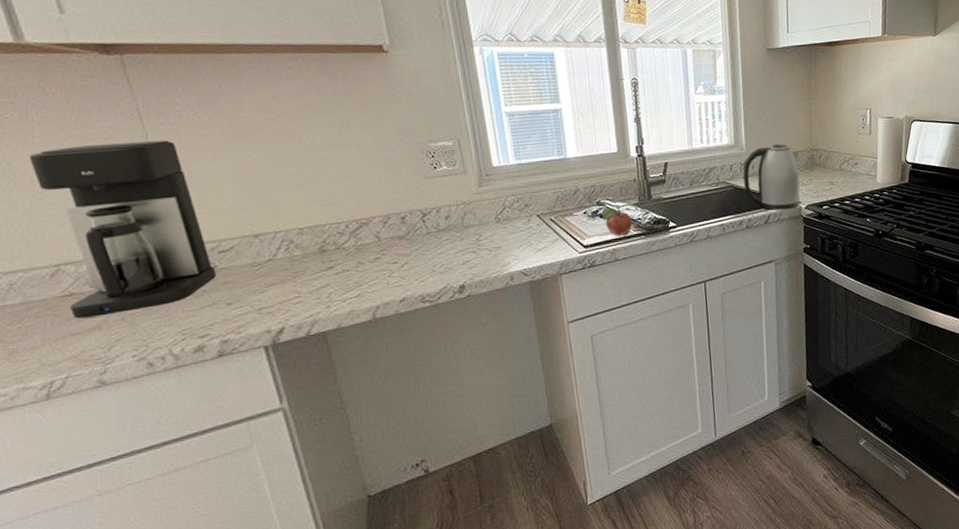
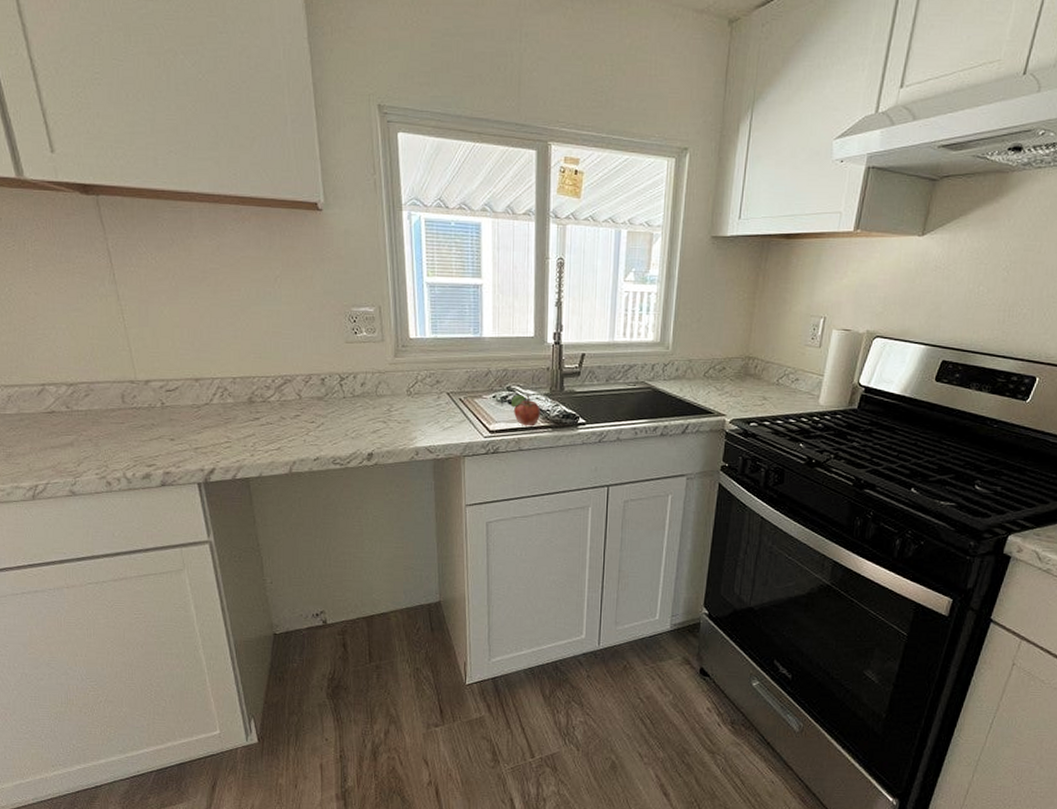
coffee maker: present [29,140,216,319] -> none [25,279,163,435]
kettle: present [742,144,800,211] -> none [665,347,733,422]

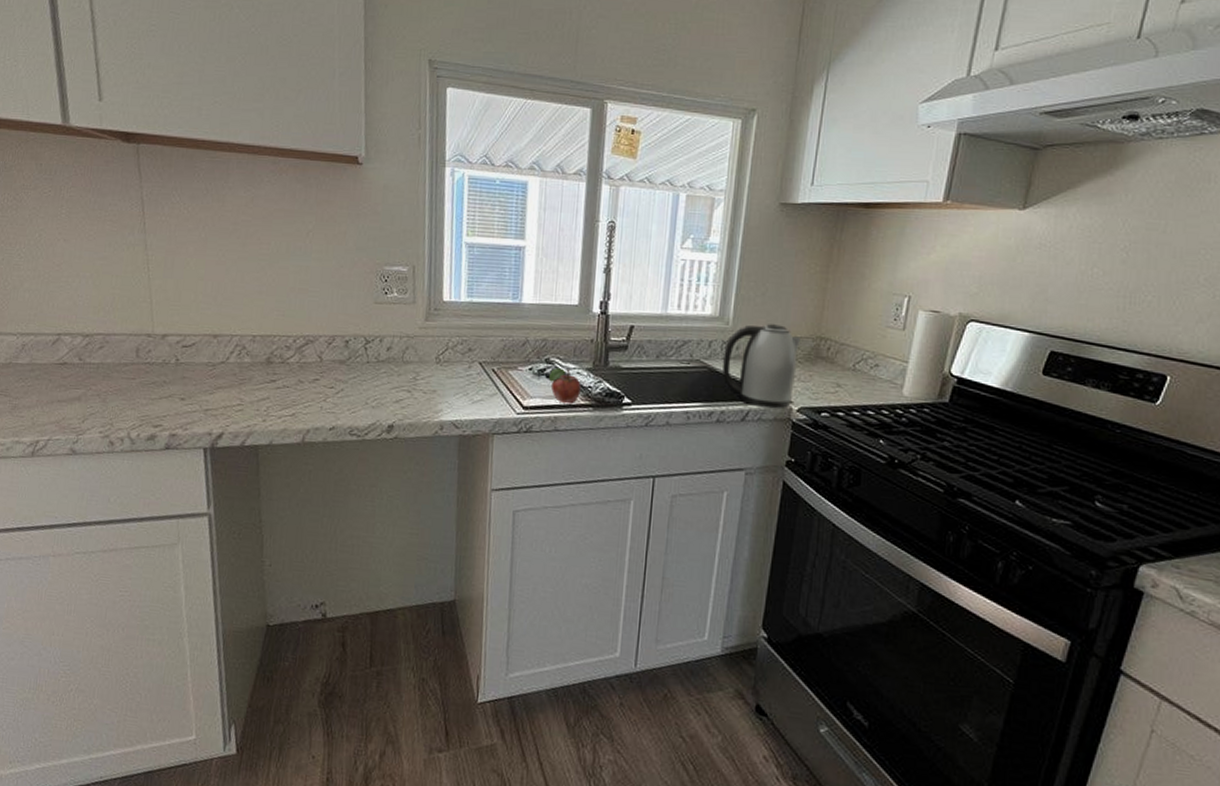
kettle: none [665,347,733,422] -> present [722,324,802,410]

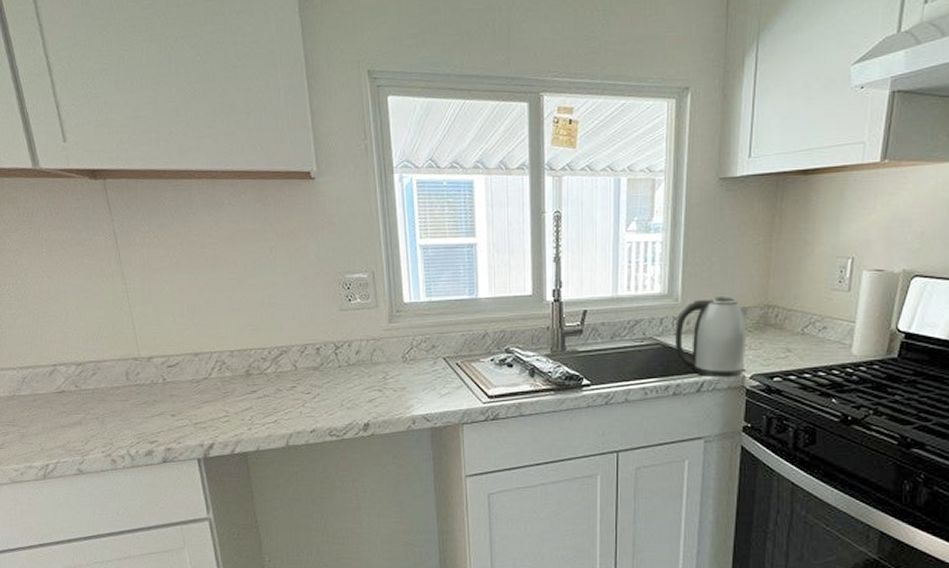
fruit: present [548,368,581,404] -> none [509,357,541,390]

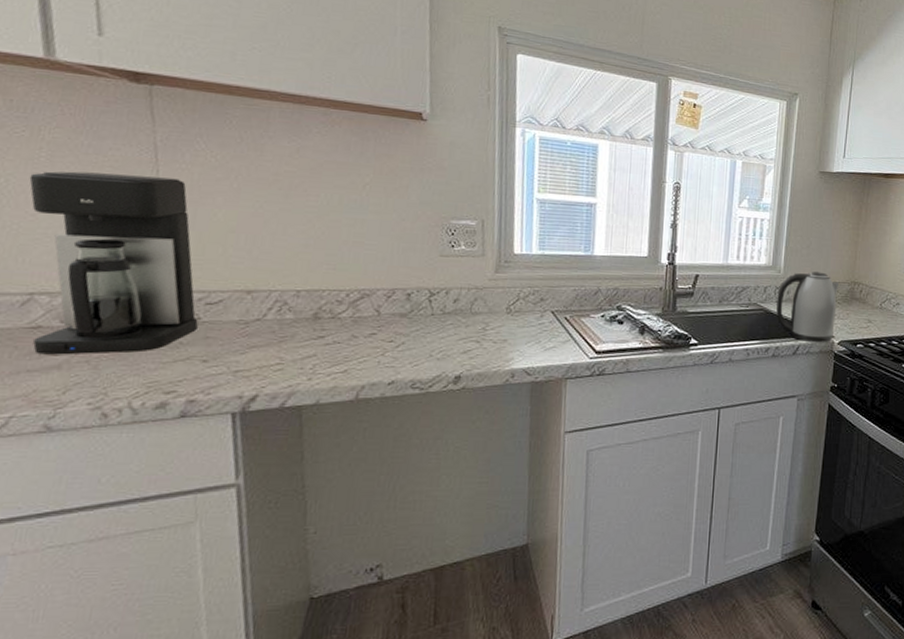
coffee maker: none [39,260,164,413] -> present [29,171,199,355]

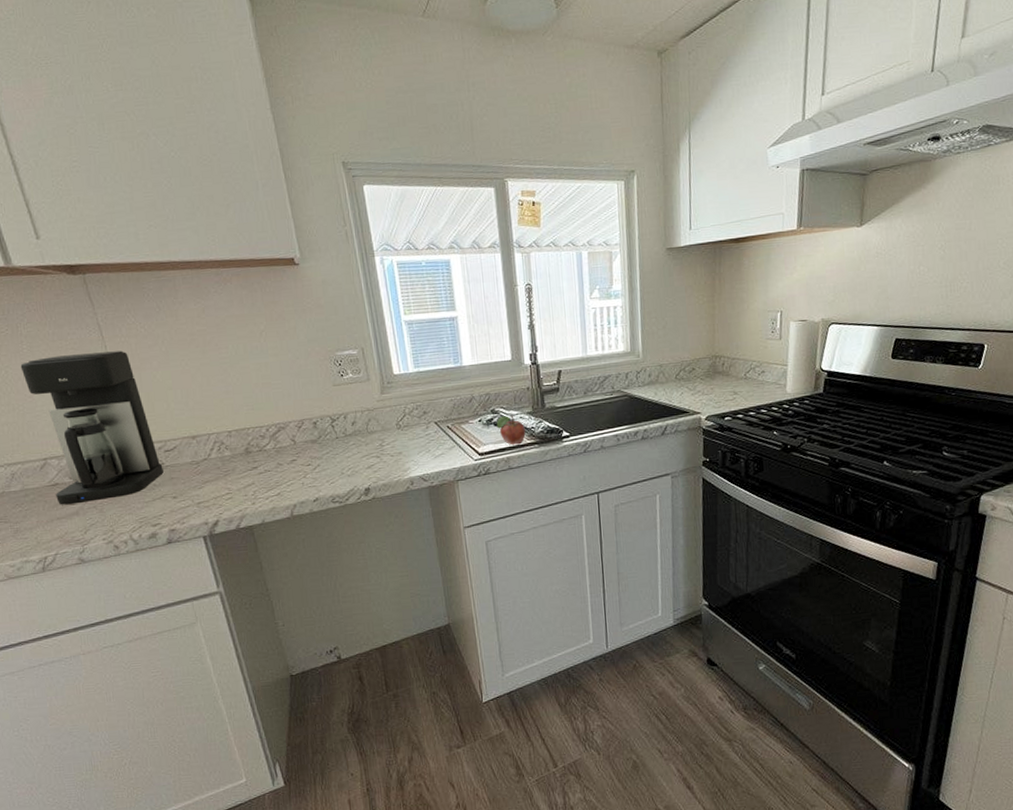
fruit: none [620,314,651,347] -> present [496,415,526,445]
kettle: present [776,272,840,343] -> none [639,350,701,422]

